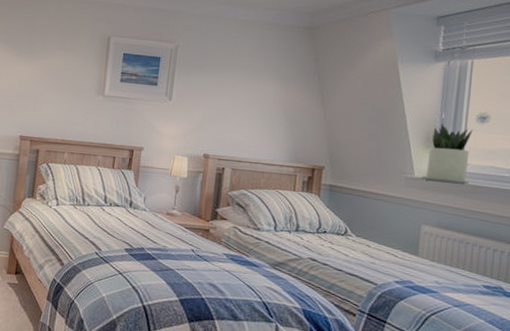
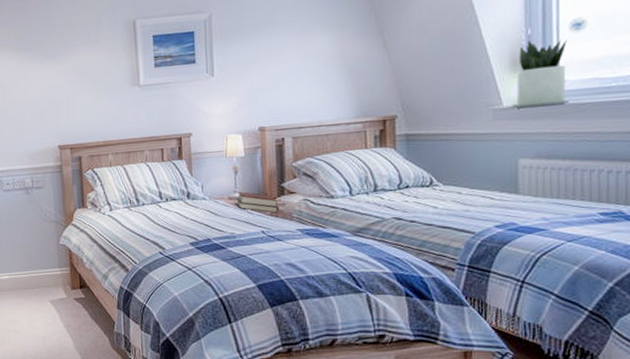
books: none [172,210,210,235] -> present [235,192,278,213]

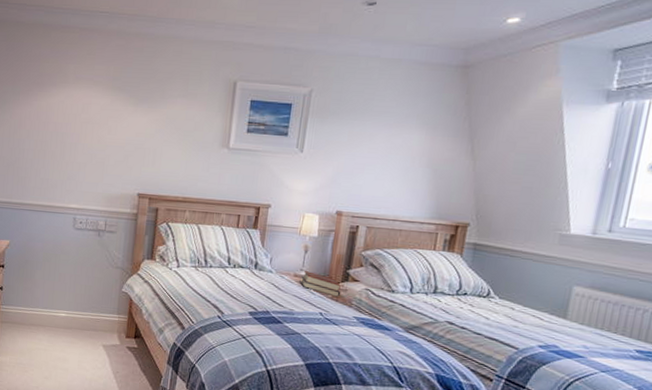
planter: present [511,39,570,109] -> none [578,174,643,242]

